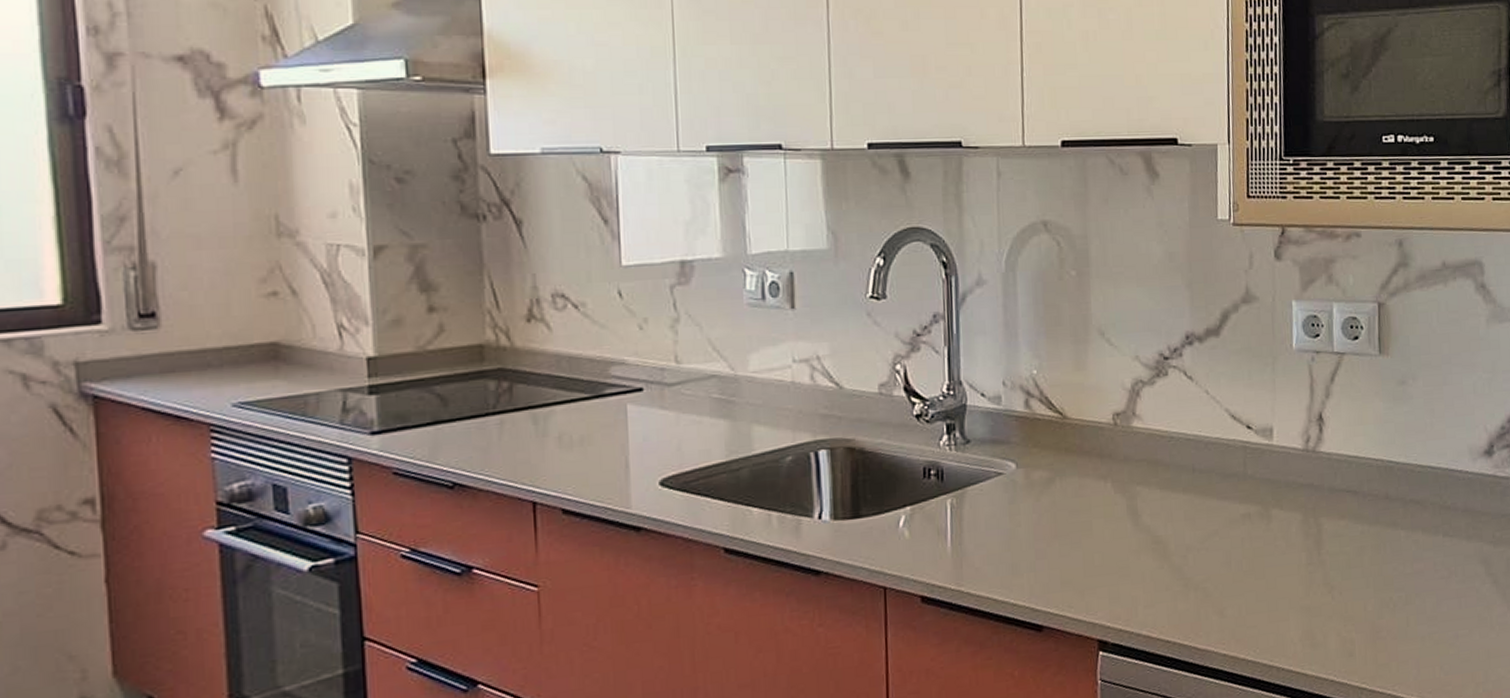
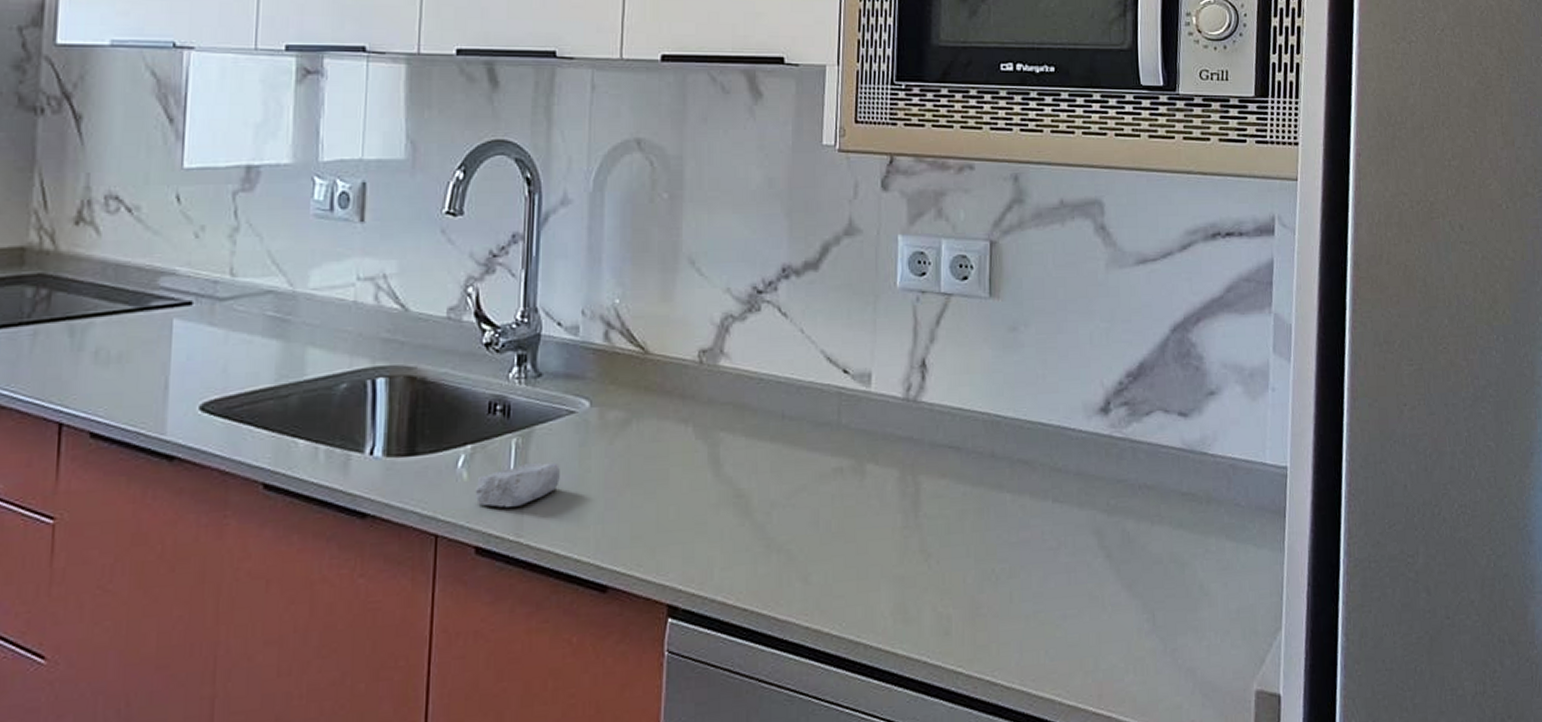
soap bar: none [916,519,993,562] -> present [475,462,560,509]

